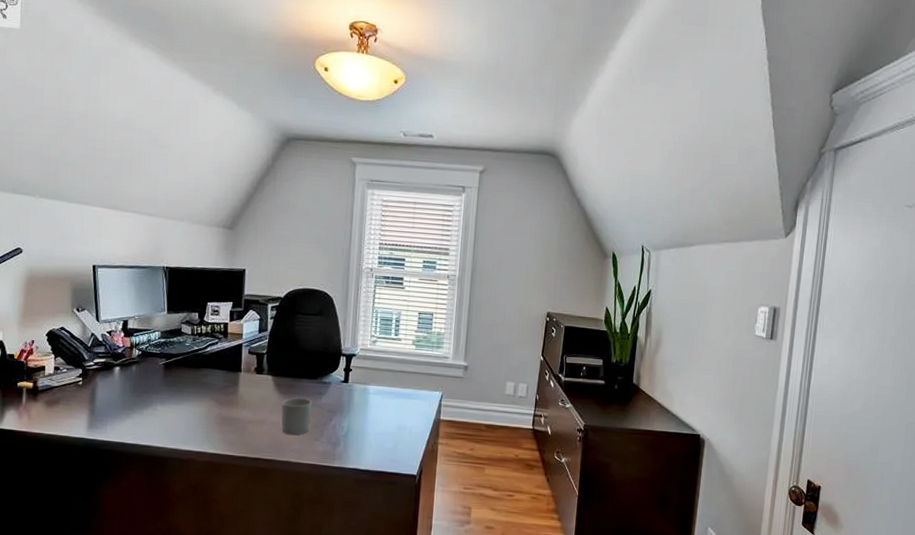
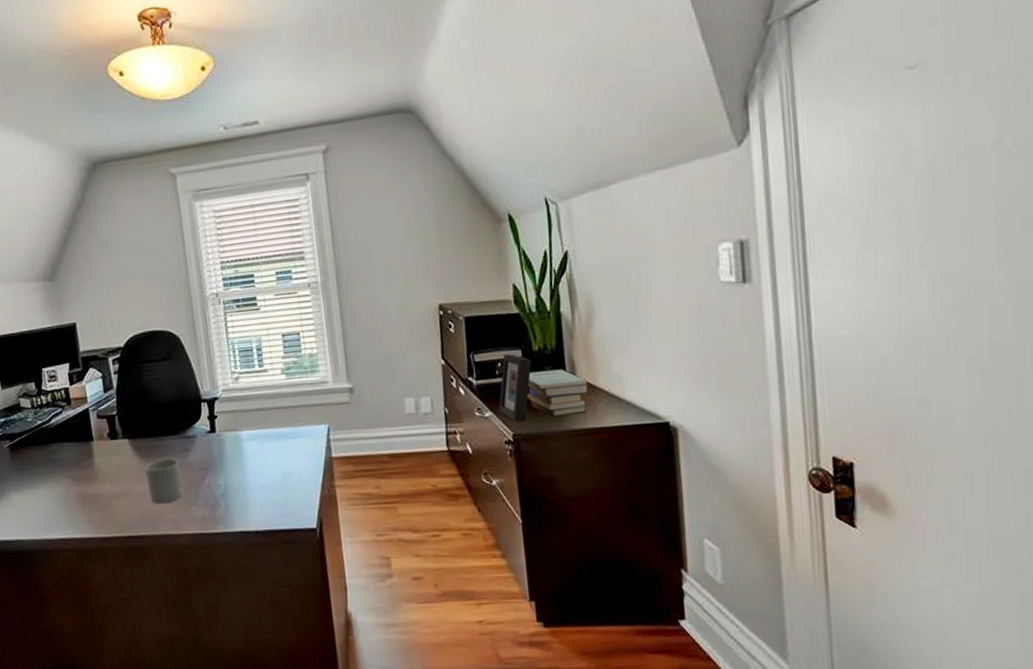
picture frame: none [577,361,610,416] -> present [498,354,532,422]
books: none [600,378,647,417] -> present [527,369,589,416]

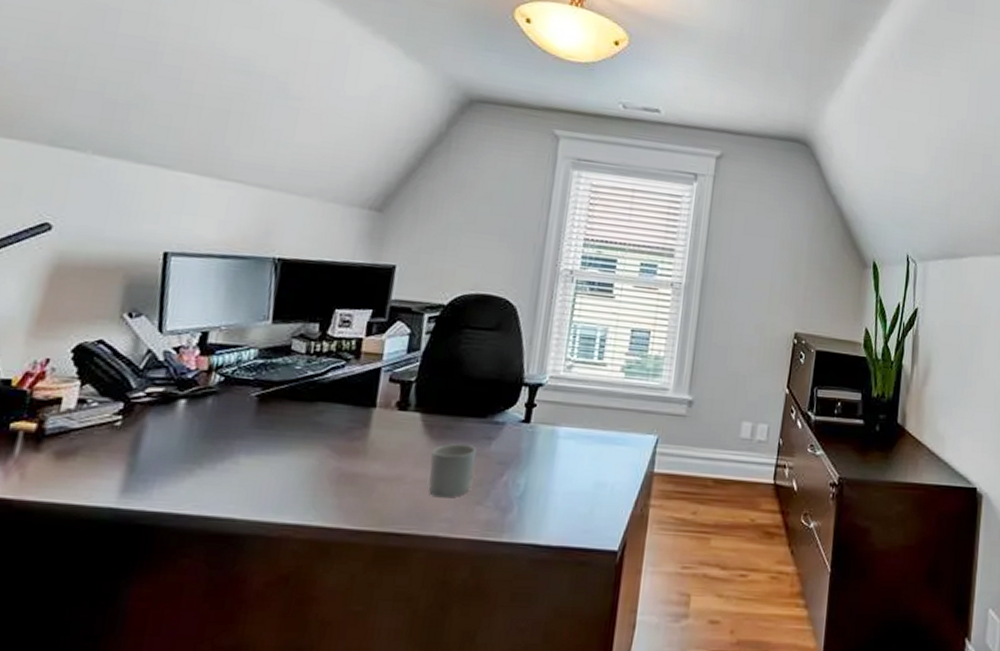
picture frame: present [498,354,532,422] -> none [830,394,870,466]
books: present [527,369,589,416] -> none [858,417,914,467]

